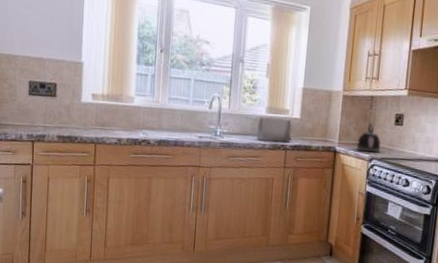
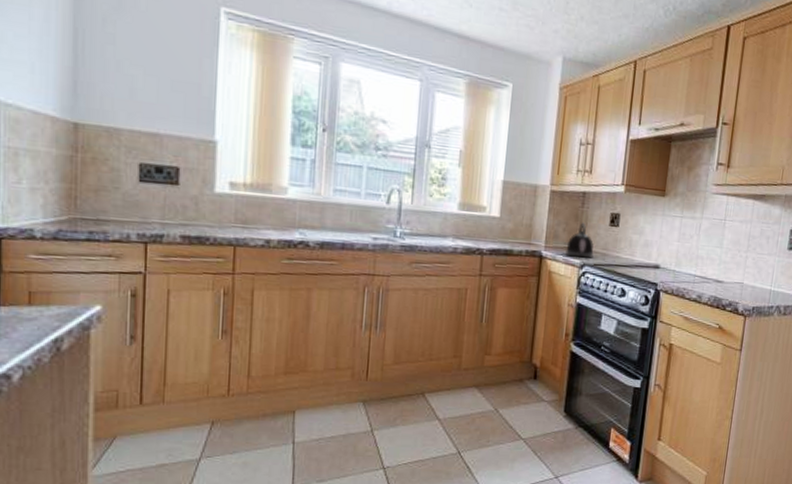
toaster: present [256,116,293,144] -> none [446,214,491,247]

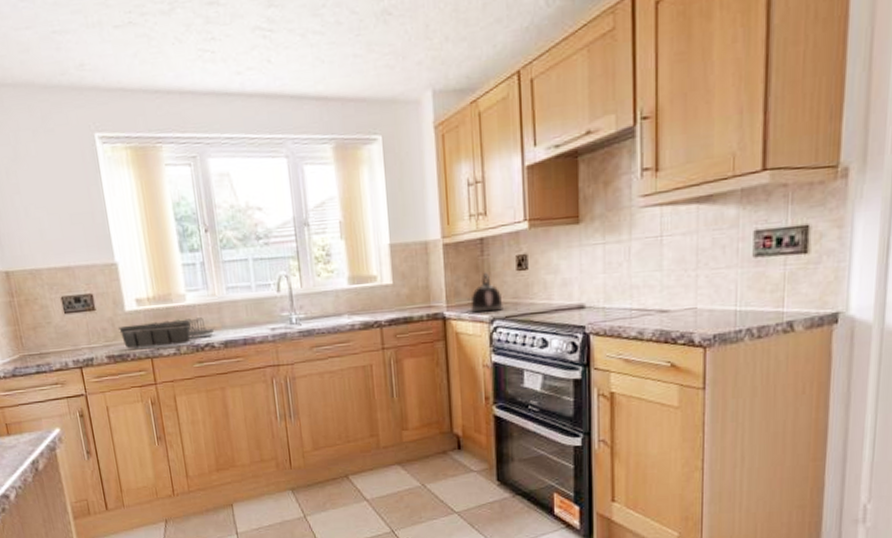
dish rack: none [201,207,313,239] -> present [117,317,215,349]

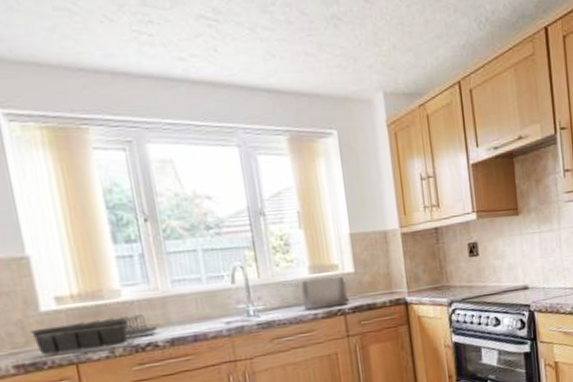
toaster: none [339,286,386,322] -> present [300,274,349,311]
kettle: present [471,272,503,314] -> none [430,259,460,297]

